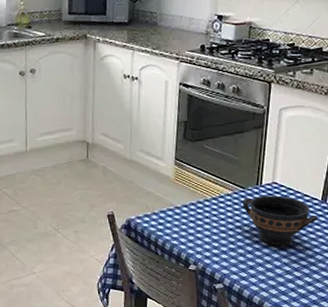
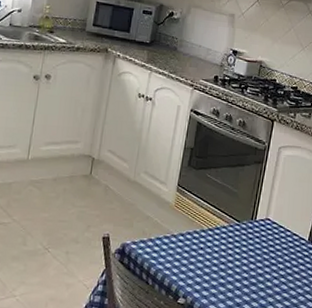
bowl: present [243,195,318,246] -> none [236,231,304,284]

